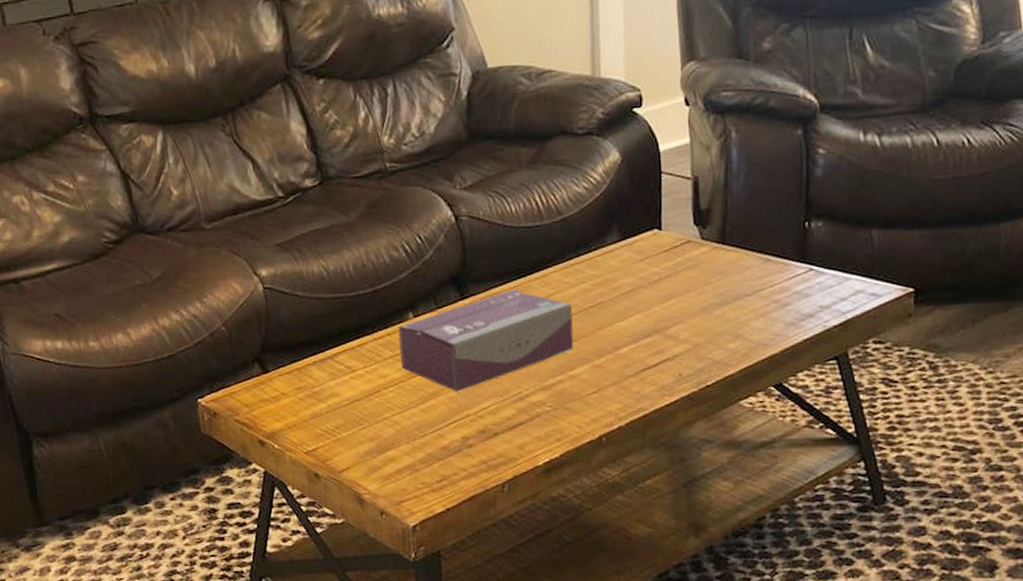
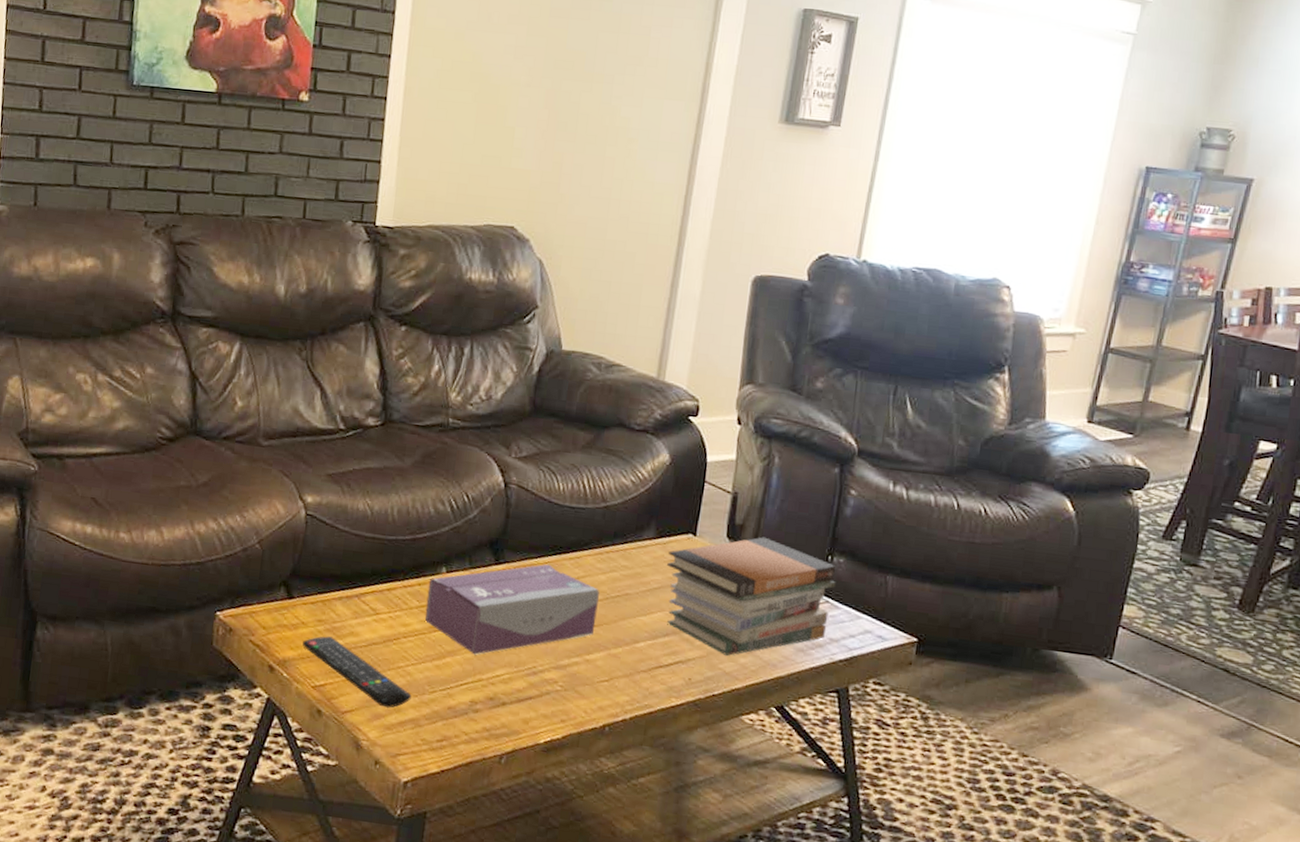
remote control: none [287,402,403,460] -> present [302,636,412,708]
book stack: none [636,216,818,344] -> present [667,537,836,656]

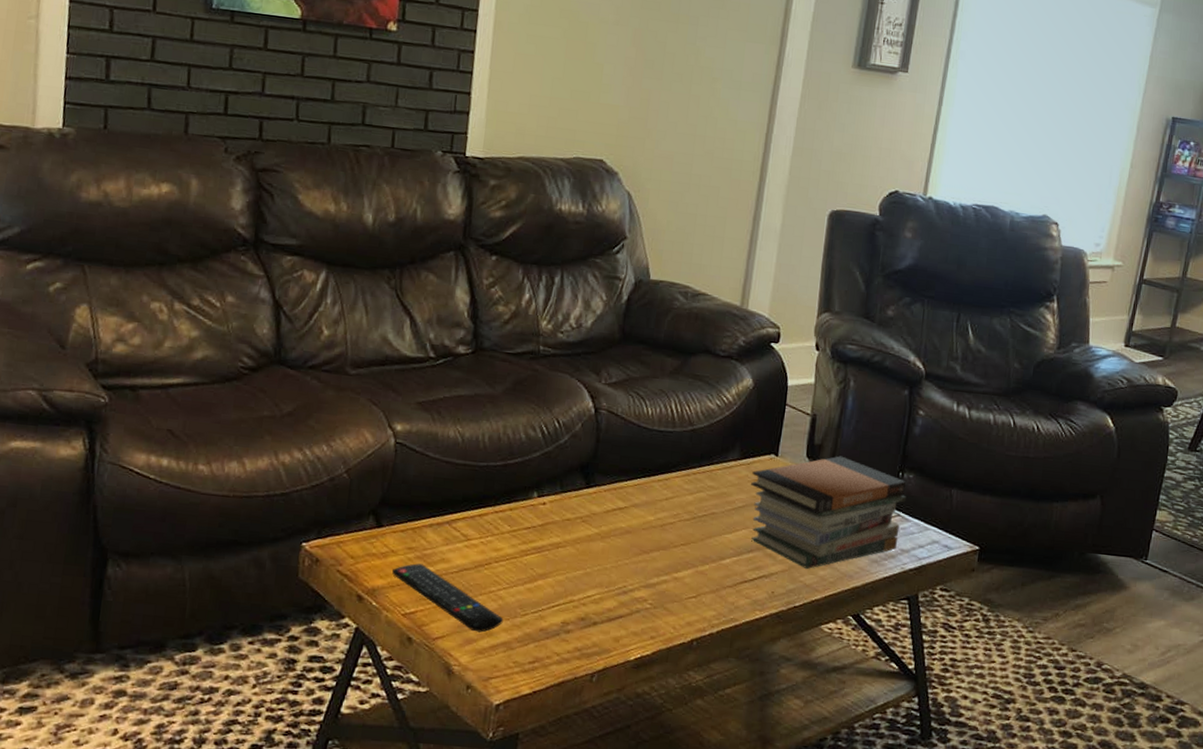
tissue box: present [424,564,599,655] -> none [516,486,687,577]

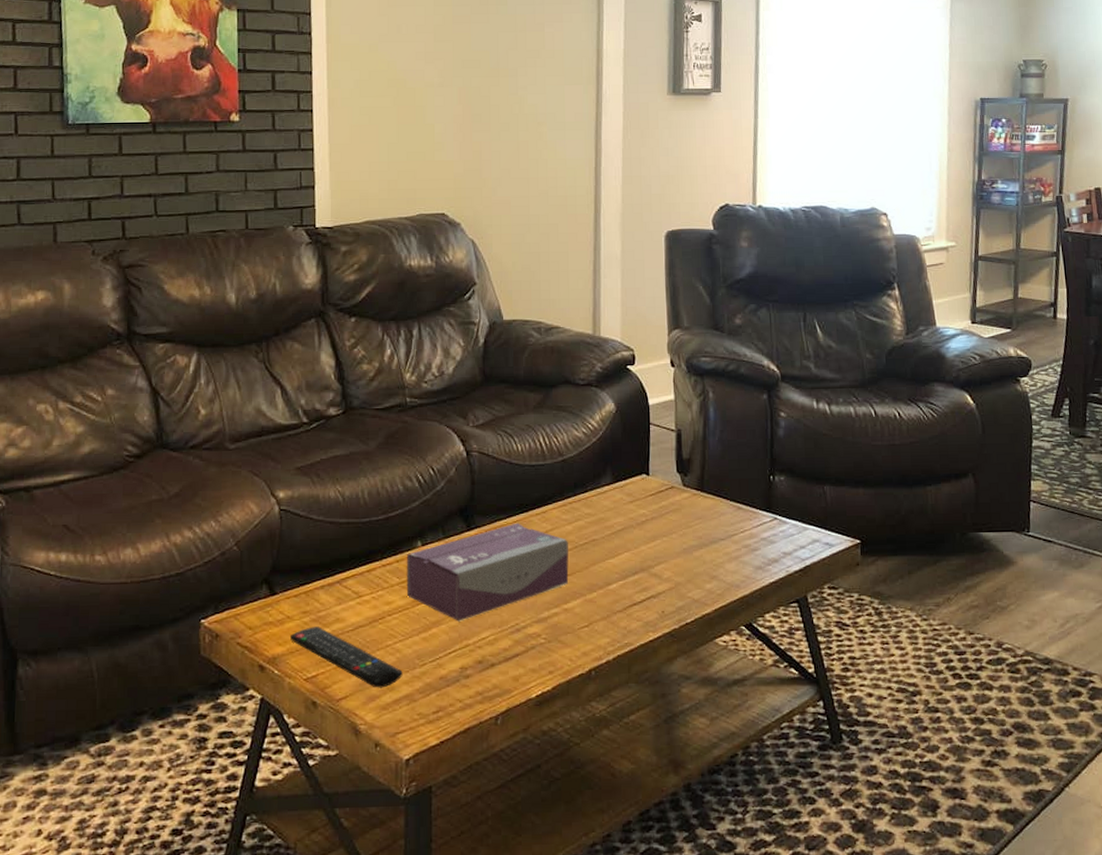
tissue box: none [516,486,687,577] -> present [406,522,569,621]
book stack: present [751,456,906,569] -> none [626,467,781,584]

